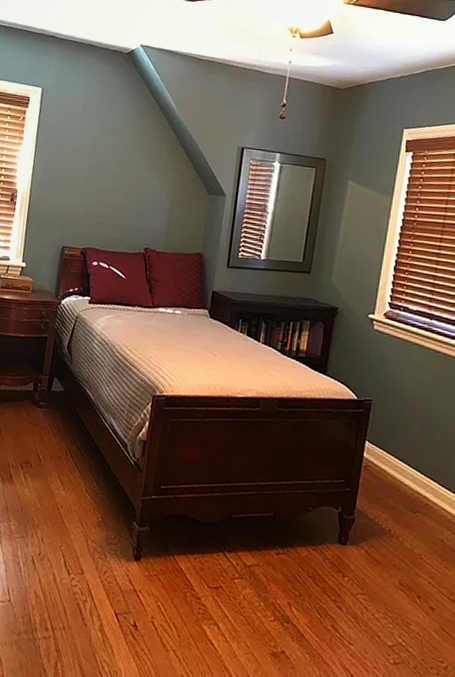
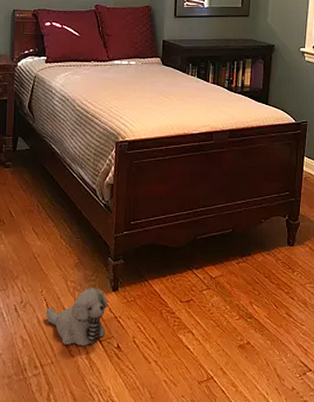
plush toy: none [62,551,129,617] -> present [46,287,109,347]

